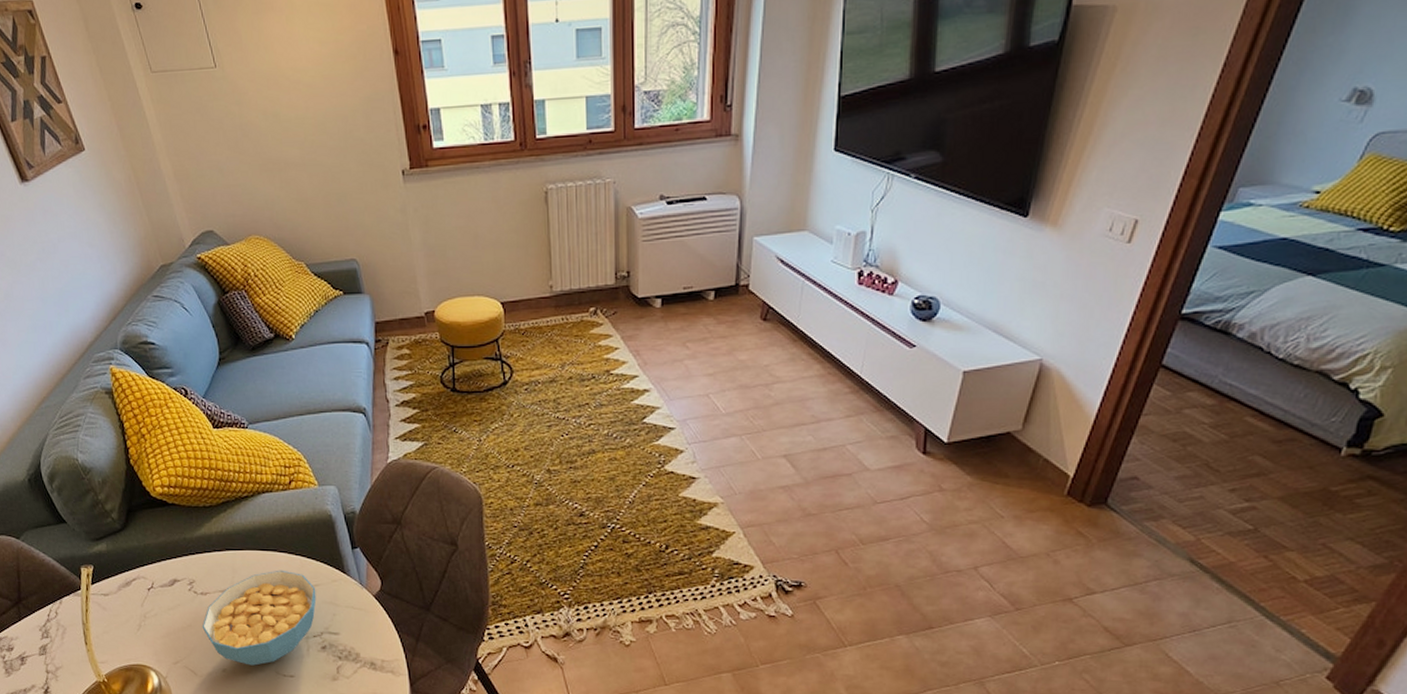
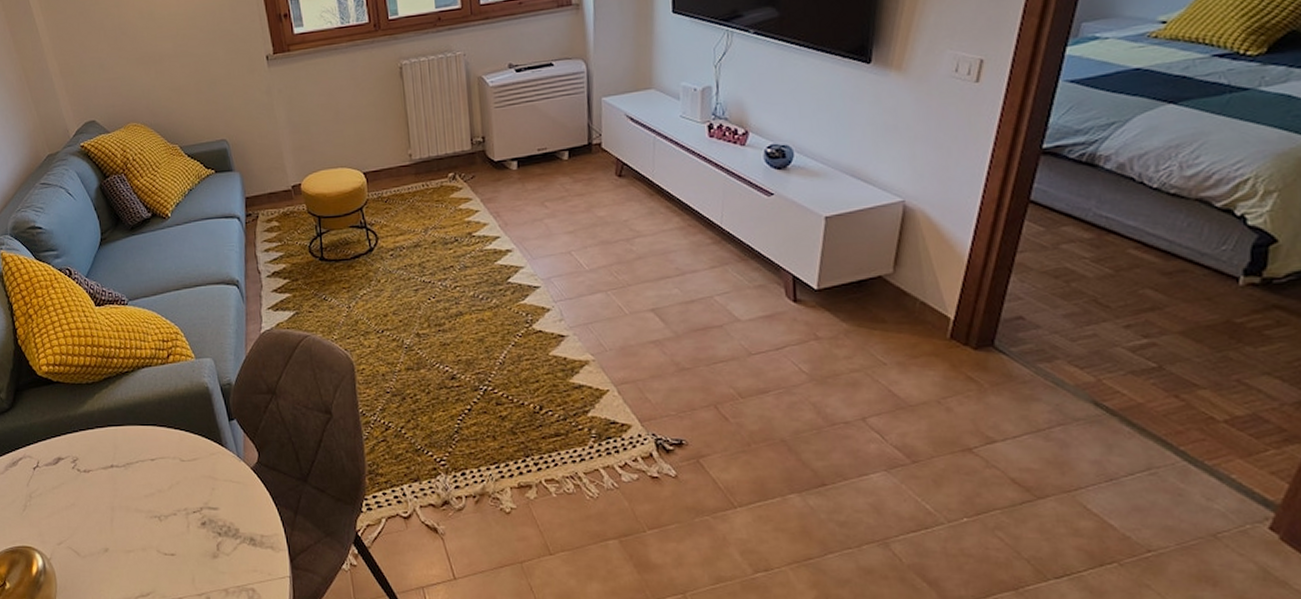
cereal bowl: present [202,570,317,666] -> none [85,444,196,544]

